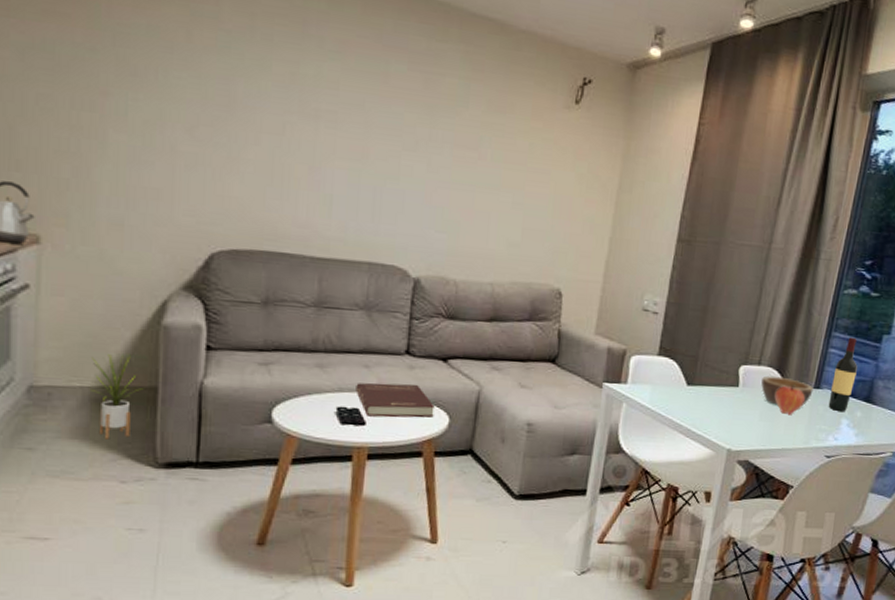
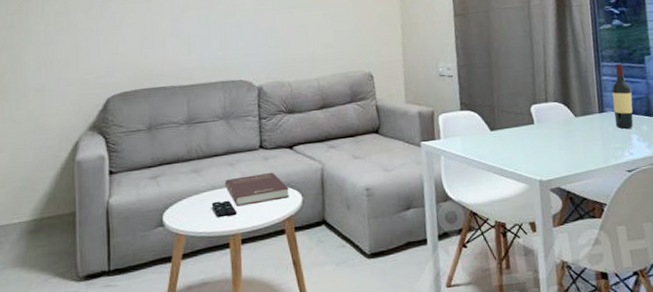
house plant: present [91,354,144,440] -> none [26,189,65,264]
bowl: present [761,375,814,407] -> none [552,108,599,134]
fruit: present [774,384,805,414] -> none [566,113,594,140]

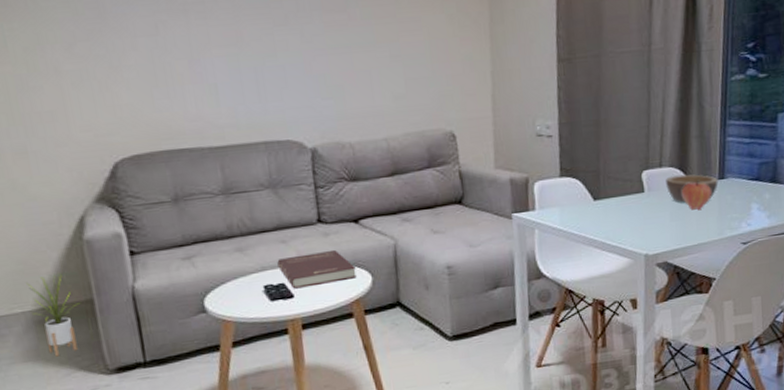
house plant: none [26,189,65,264] -> present [26,273,81,357]
bowl: none [552,108,599,134] -> present [666,174,718,203]
fruit: none [566,113,594,140] -> present [681,179,711,210]
wine bottle: present [611,63,634,129] -> none [735,122,758,197]

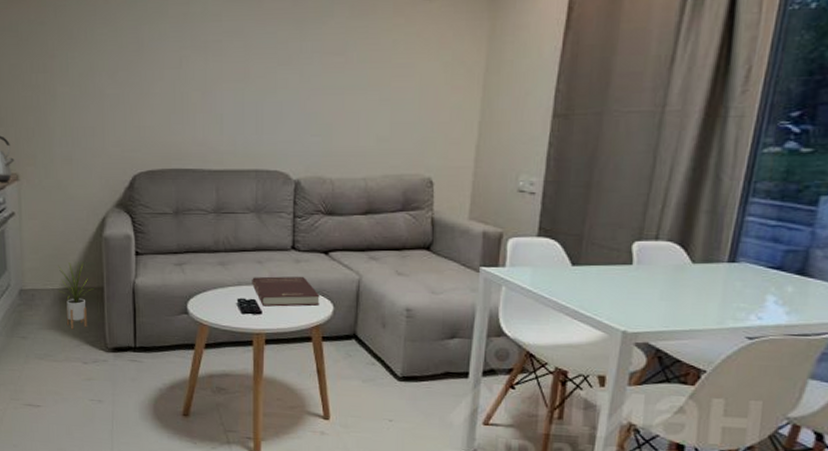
bowl: present [666,174,718,203] -> none [660,251,727,283]
fruit: present [681,179,711,210] -> none [677,259,716,292]

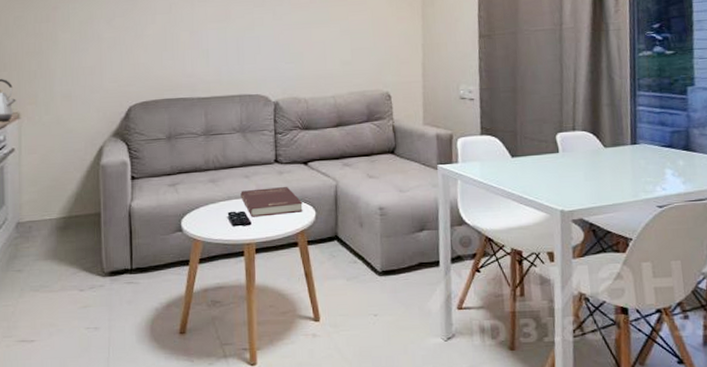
house plant: present [58,262,94,330] -> none [56,190,91,258]

